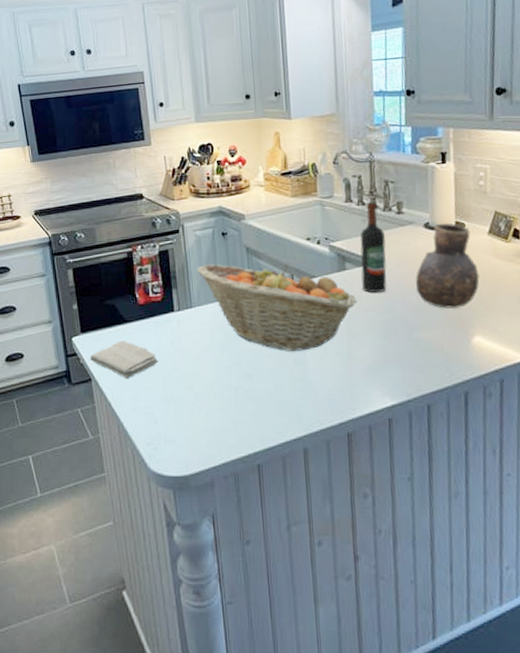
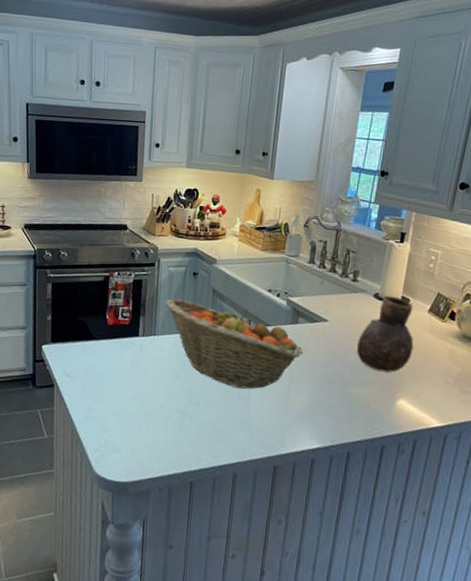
washcloth: present [90,340,158,379] -> none [56,355,117,390]
wine bottle: present [360,201,388,293] -> none [309,265,338,348]

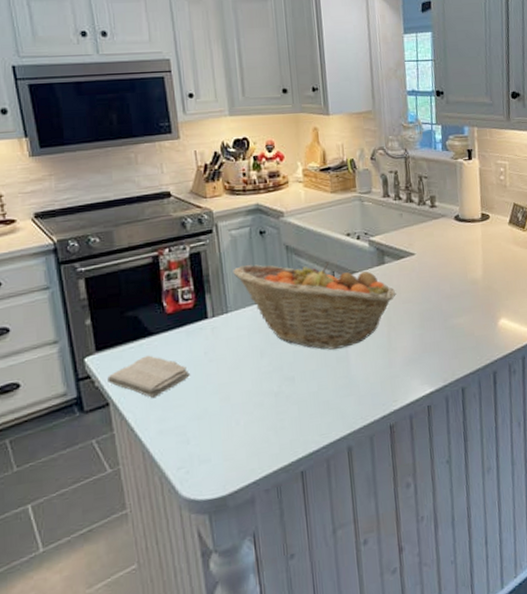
washcloth: none [56,355,117,390] -> present [107,355,190,399]
vase: present [356,295,414,373] -> none [448,215,503,295]

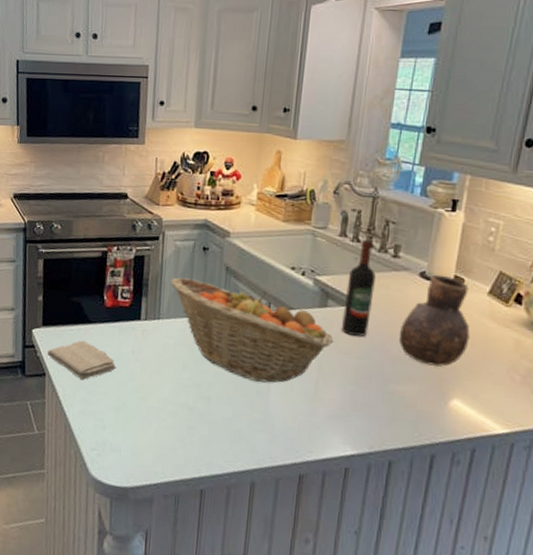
wine bottle: none [397,195,424,285] -> present [340,239,376,337]
vase: none [448,215,503,295] -> present [398,274,470,367]

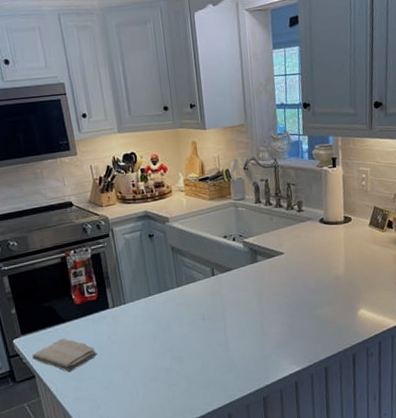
fruit basket: present [171,277,334,383] -> none [128,260,268,335]
wine bottle: present [340,239,376,337] -> none [268,201,292,280]
vase: present [398,274,470,367] -> none [314,218,363,289]

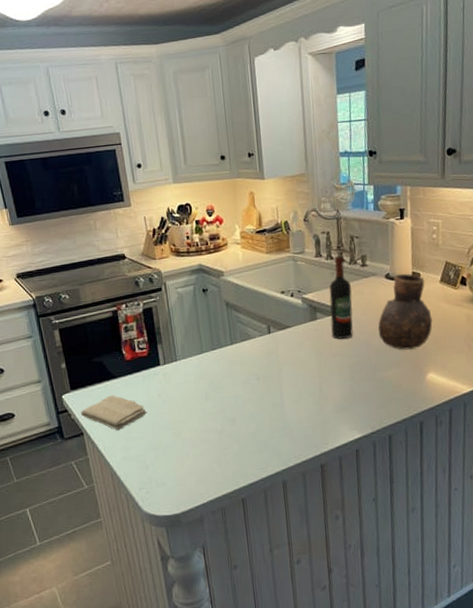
wine bottle: none [268,201,292,280] -> present [329,255,354,339]
vase: none [314,218,363,289] -> present [378,273,433,350]

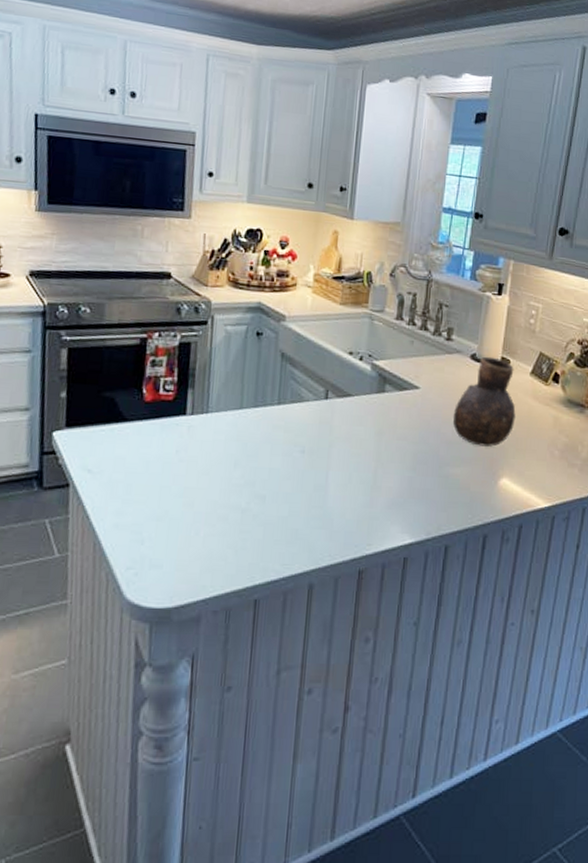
washcloth: present [81,395,147,431] -> none [72,442,157,489]
wine bottle: present [329,255,354,339] -> none [398,322,431,421]

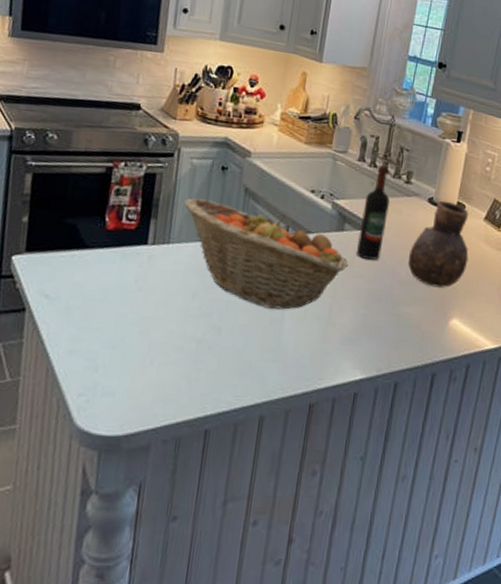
fruit basket: none [221,365,392,475] -> present [184,197,349,310]
wine bottle: none [398,322,431,421] -> present [355,164,390,260]

